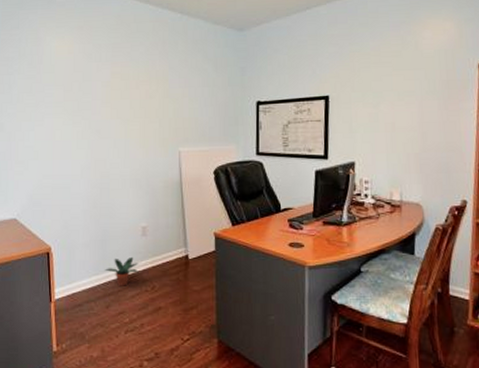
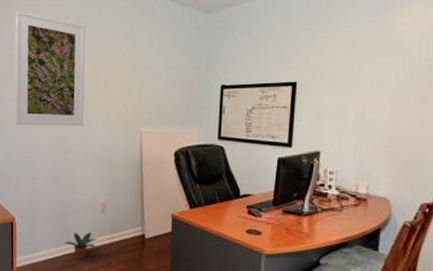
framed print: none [43,32,120,150] -> present [14,10,86,126]

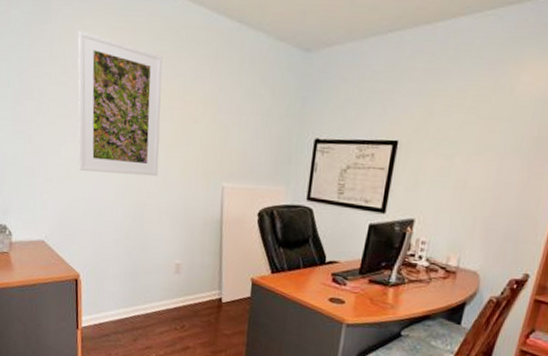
potted plant: present [64,231,97,260] -> none [134,293,170,322]

